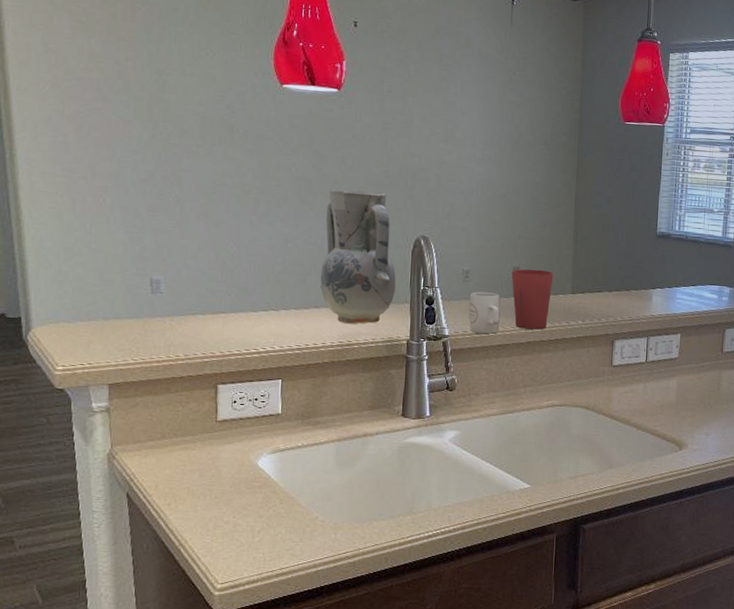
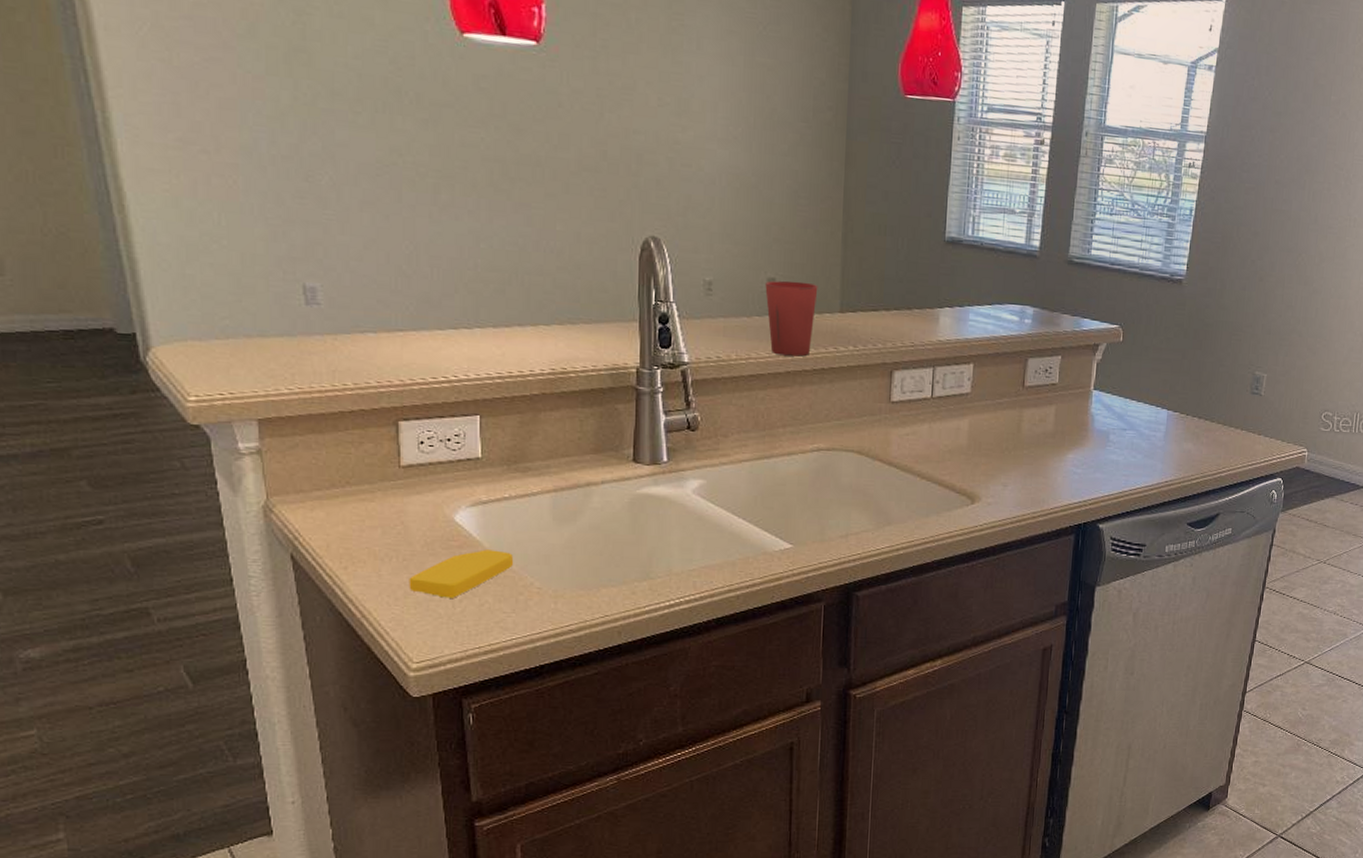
sponge: none [218,489,304,530] -> present [409,549,514,598]
vase: present [320,188,396,324] -> none [524,173,620,347]
mug: present [468,292,501,334] -> none [713,308,753,361]

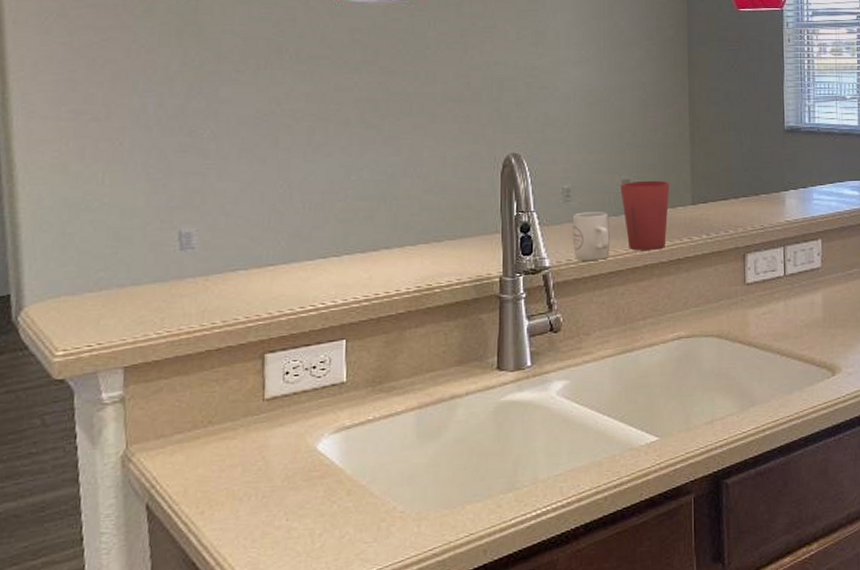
sponge: present [409,549,514,598] -> none [267,476,377,534]
mug: none [713,308,753,361] -> present [572,212,610,261]

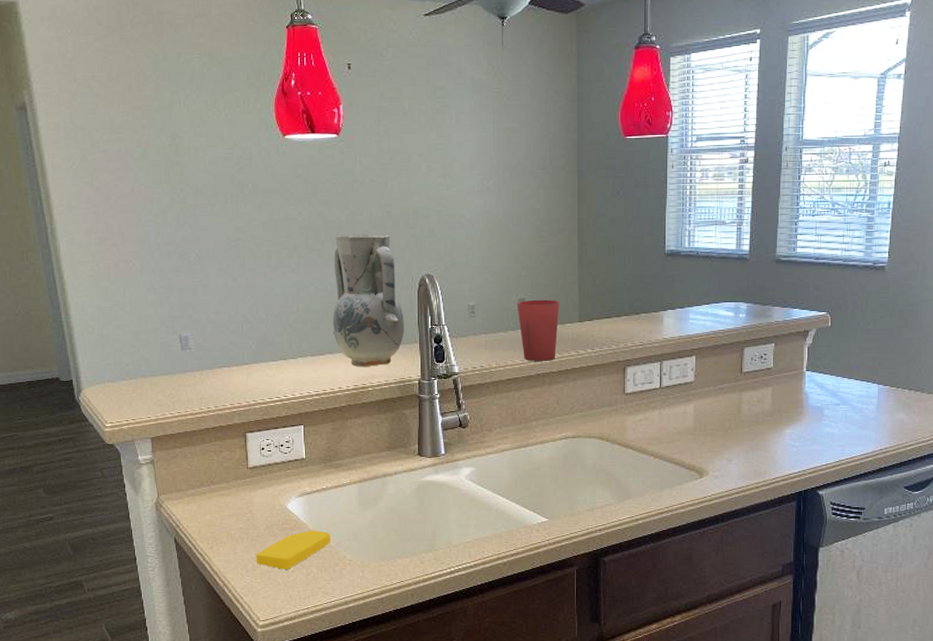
sponge: none [267,476,377,534] -> present [256,530,331,569]
vase: none [392,108,483,264] -> present [333,234,404,367]
mug: present [572,212,610,261] -> none [477,326,508,368]

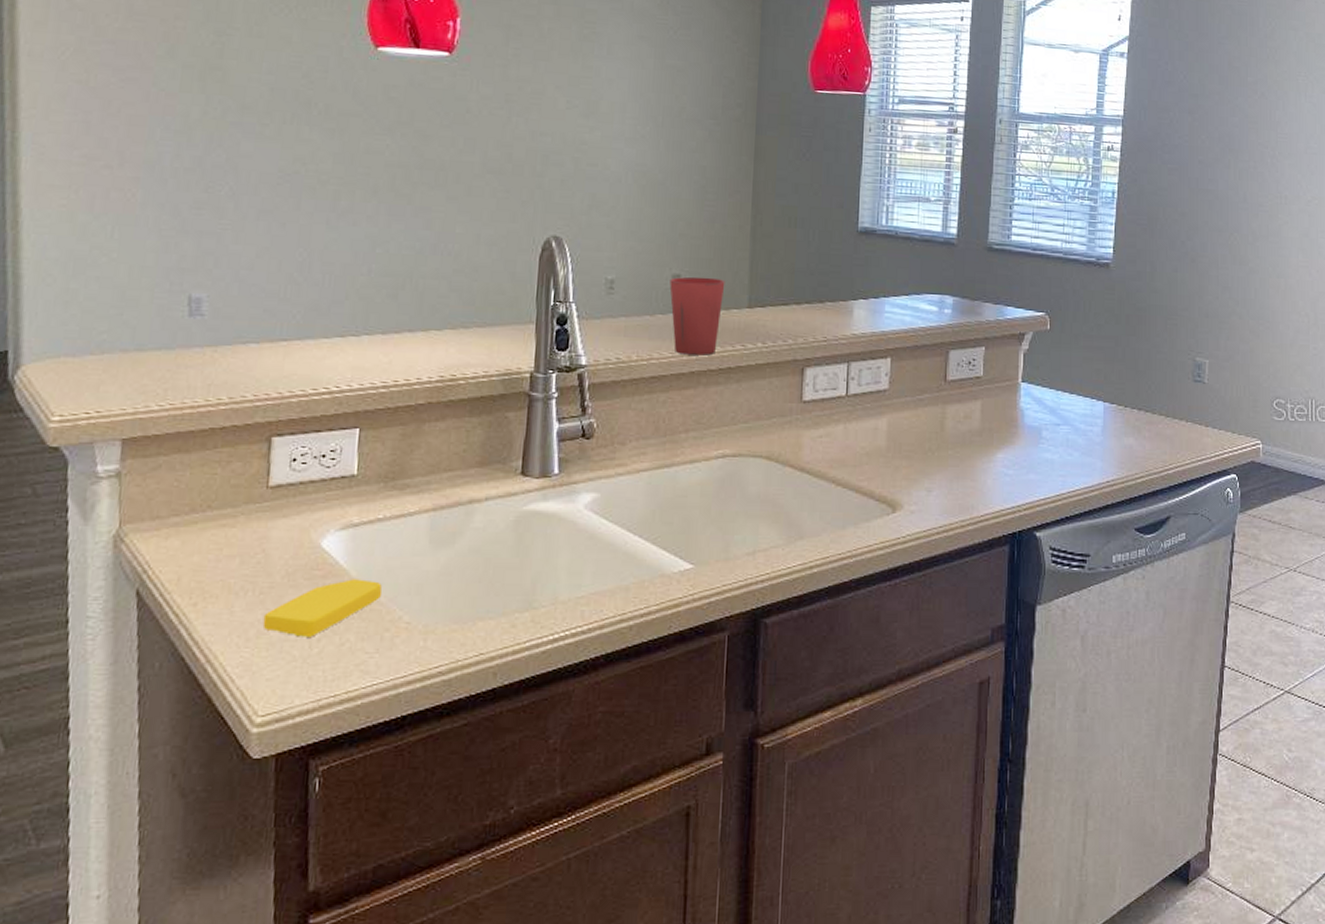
vase: present [333,234,404,367] -> none [417,177,518,352]

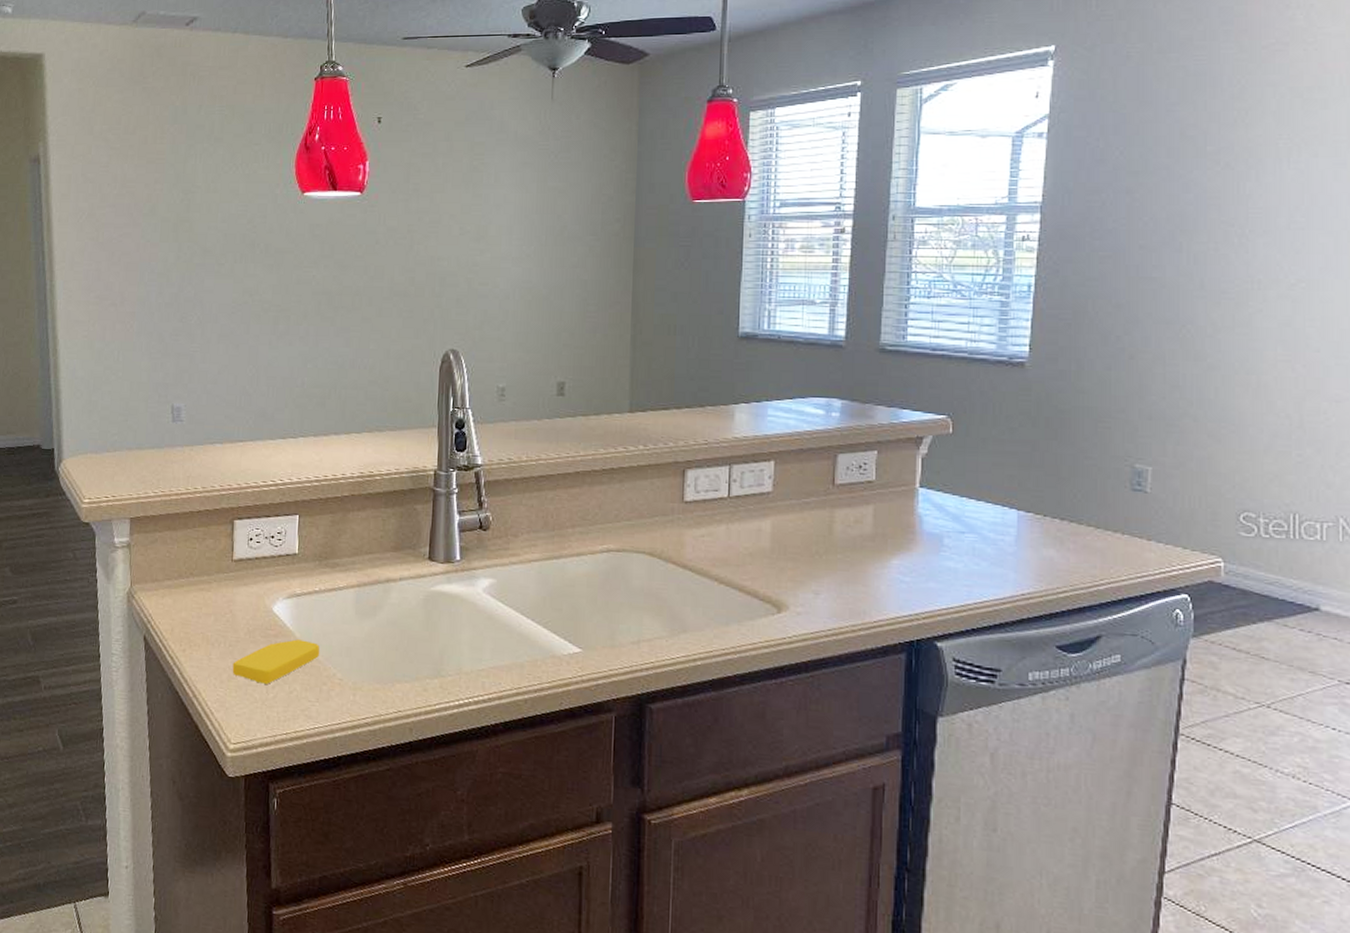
cup: present [669,276,725,356] -> none [555,383,607,457]

